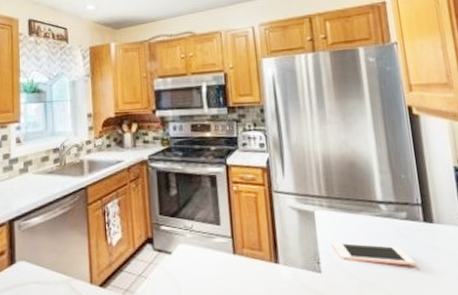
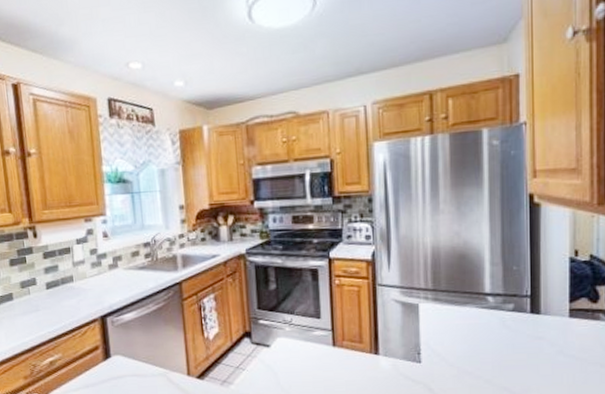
cell phone: present [332,242,415,266] -> none [434,334,517,356]

